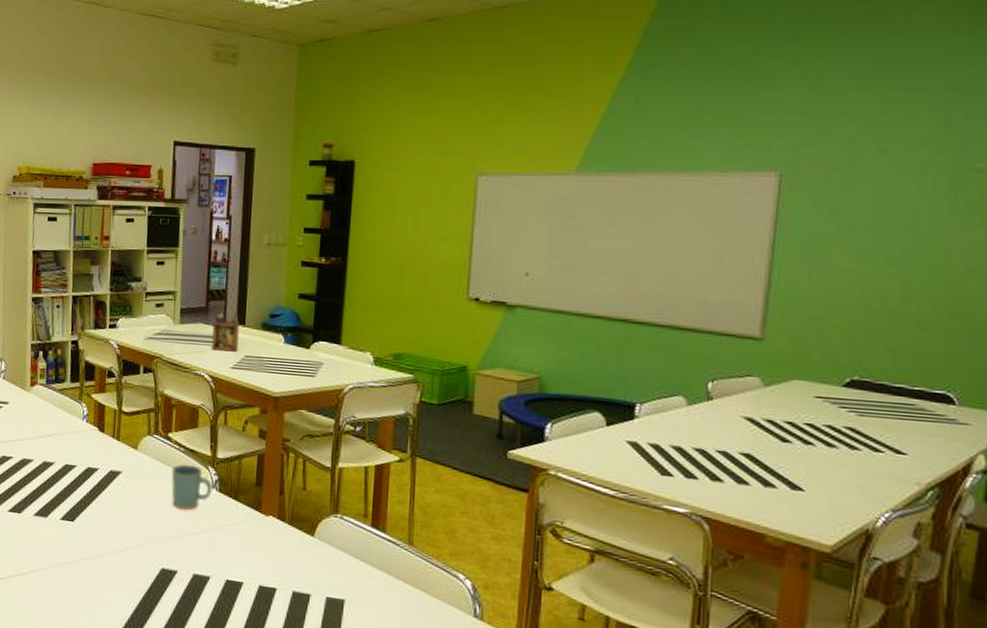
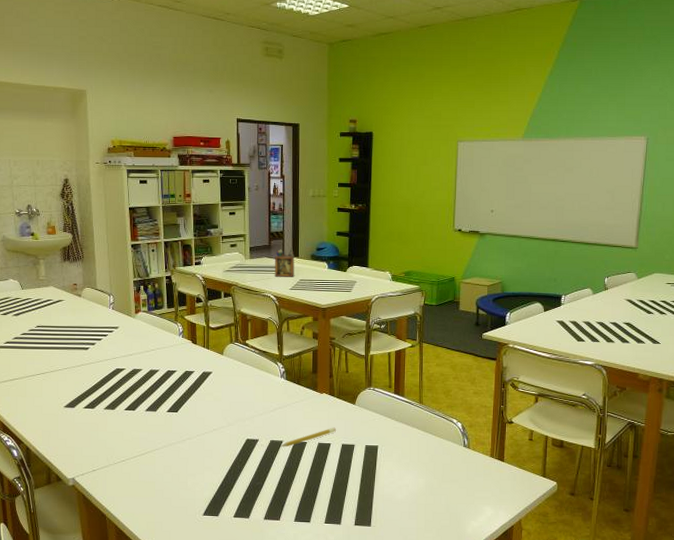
mug: present [171,464,213,511] -> none [250,362,281,396]
pencil: none [206,565,285,587] -> present [280,427,336,447]

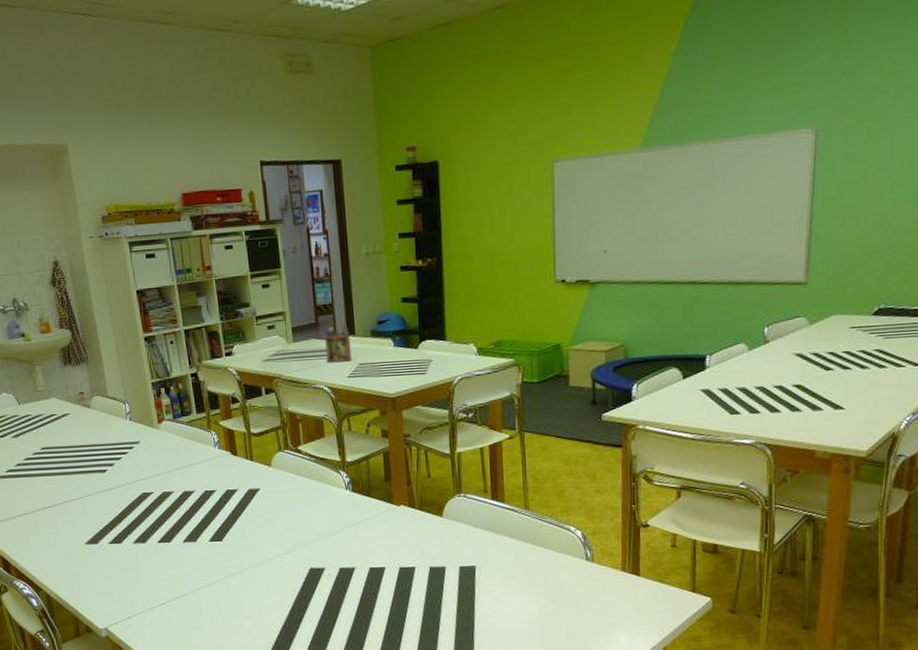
pencil: present [280,427,336,447] -> none [352,546,421,576]

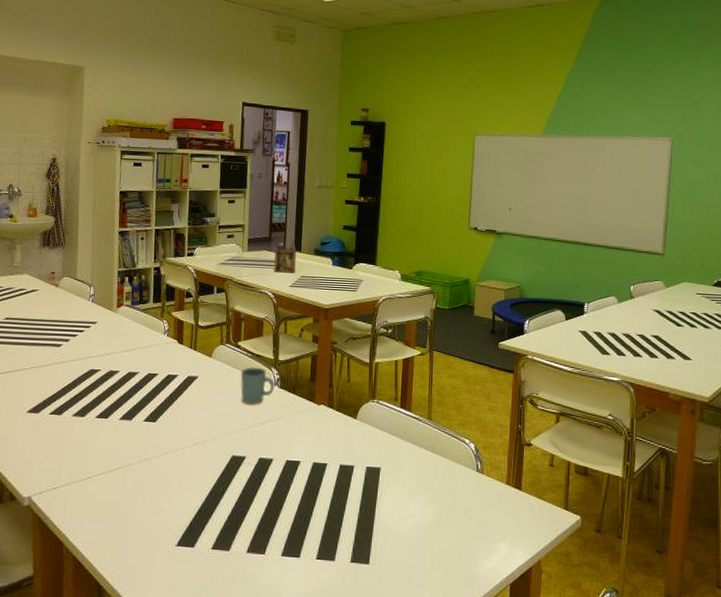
mug: none [306,471,346,514] -> present [240,367,275,406]

